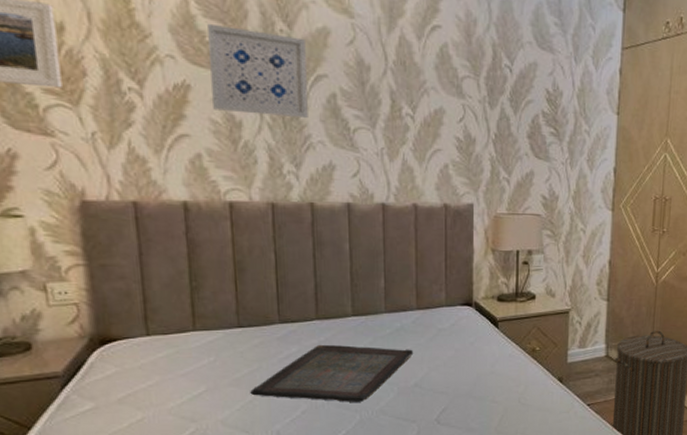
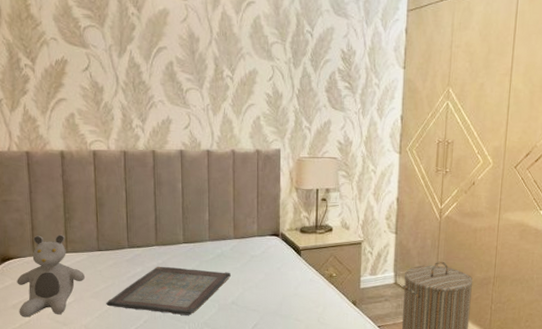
teddy bear: none [123,308,222,414] -> present [17,234,86,317]
wall art: present [207,23,308,118] -> none [80,11,152,82]

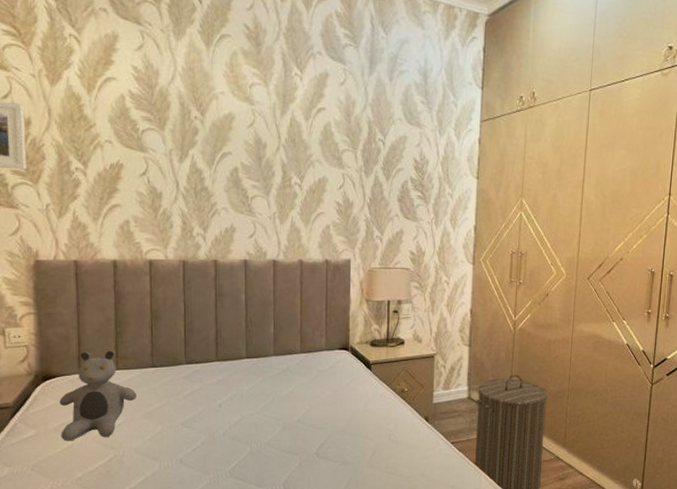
serving tray: present [106,266,231,315] -> none [160,383,297,435]

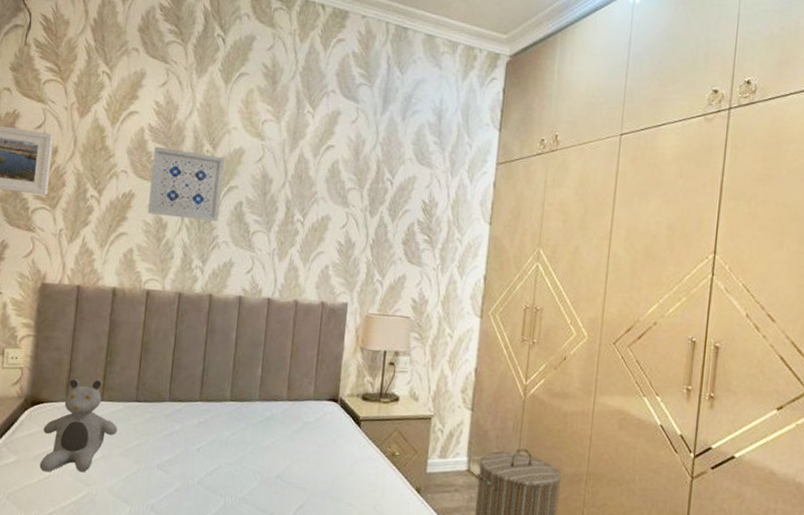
wall art: none [138,113,215,188] -> present [148,146,224,221]

